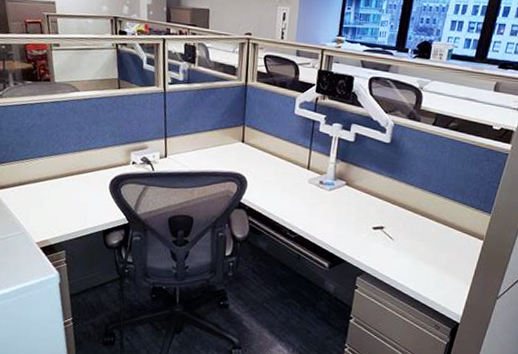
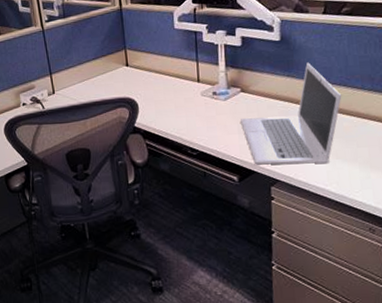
laptop: none [340,167,435,262] -> present [241,62,342,165]

